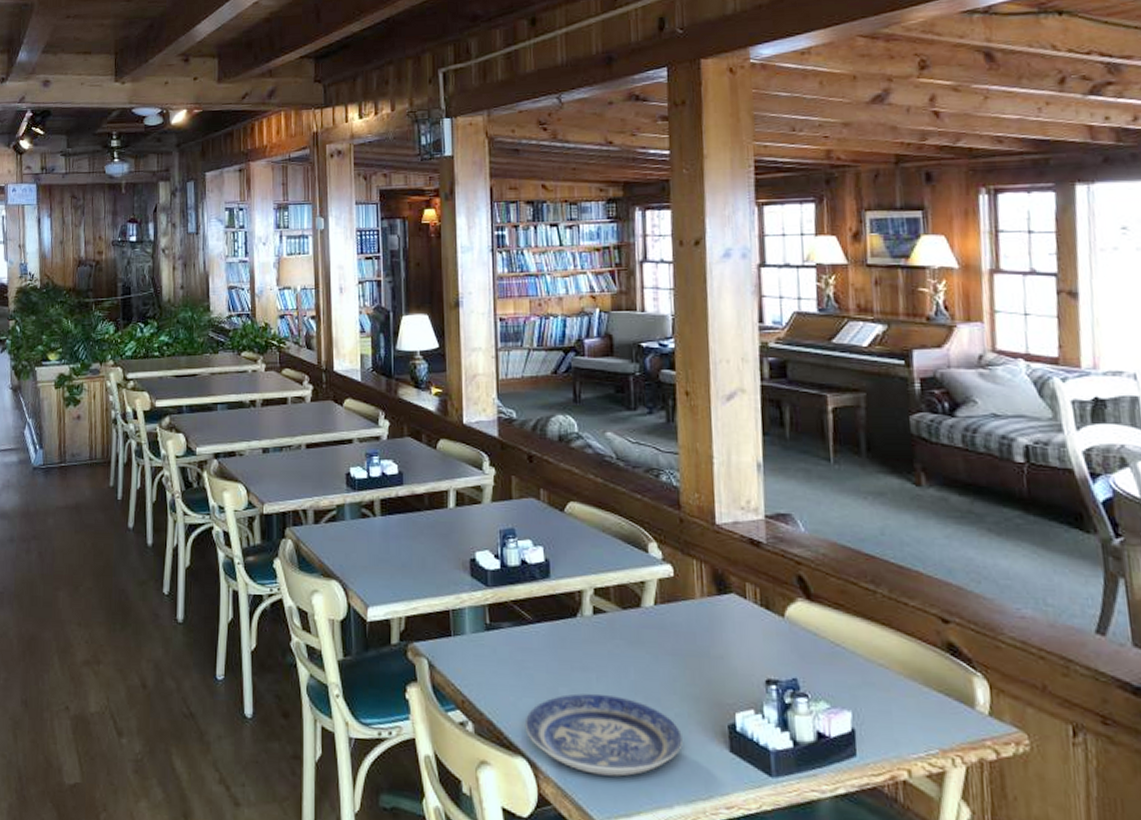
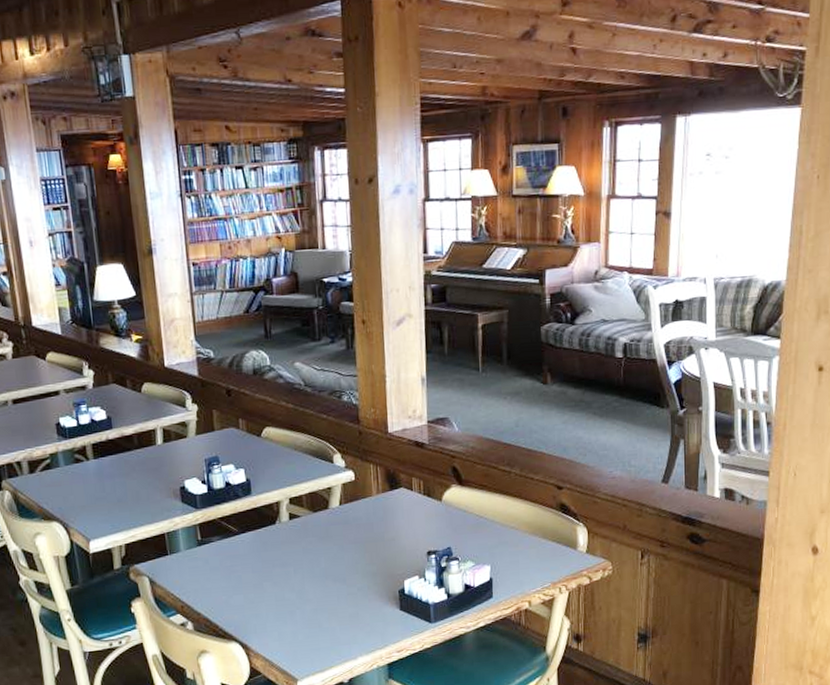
plate: present [524,693,683,777] -> none [236,582,364,645]

